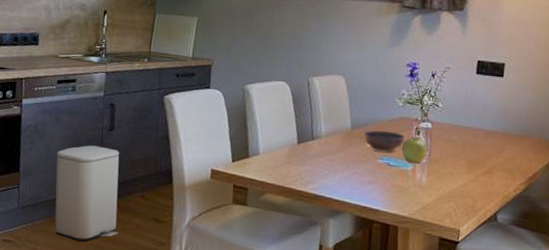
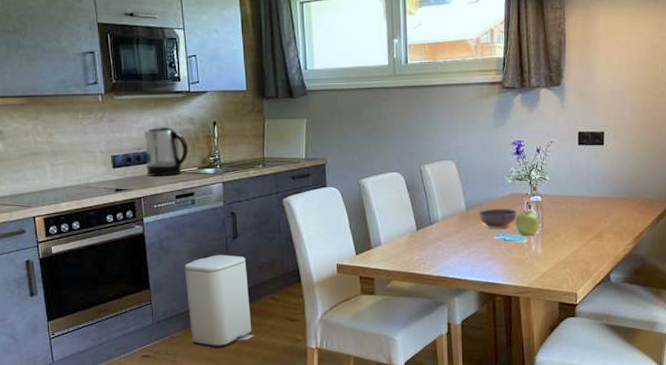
kettle: none [31,9,76,61] -> present [145,127,188,177]

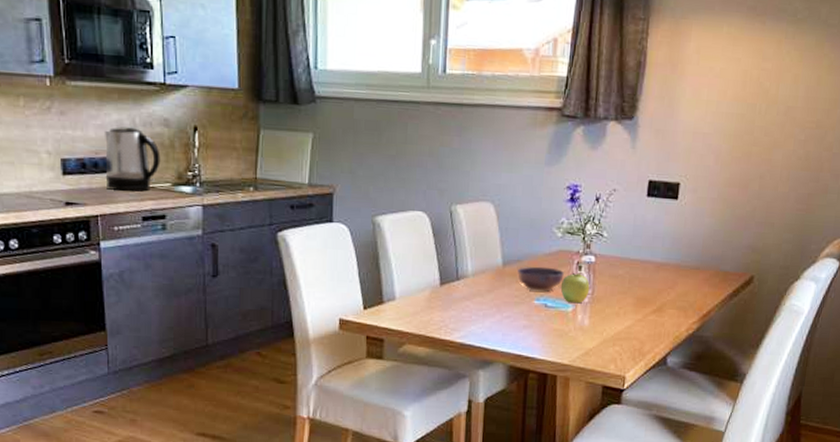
pedal bin: present [184,255,254,348] -> none [150,295,233,409]

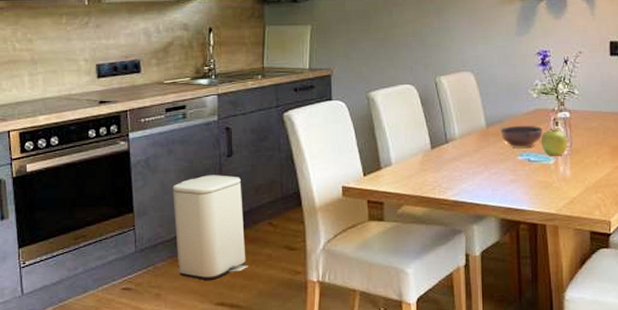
kettle: present [105,126,161,192] -> none [134,33,181,88]
pedal bin: none [150,295,233,409] -> present [173,175,249,280]

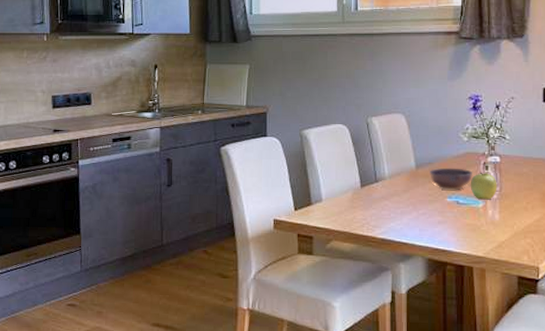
pedal bin: present [173,175,249,280] -> none [116,203,184,302]

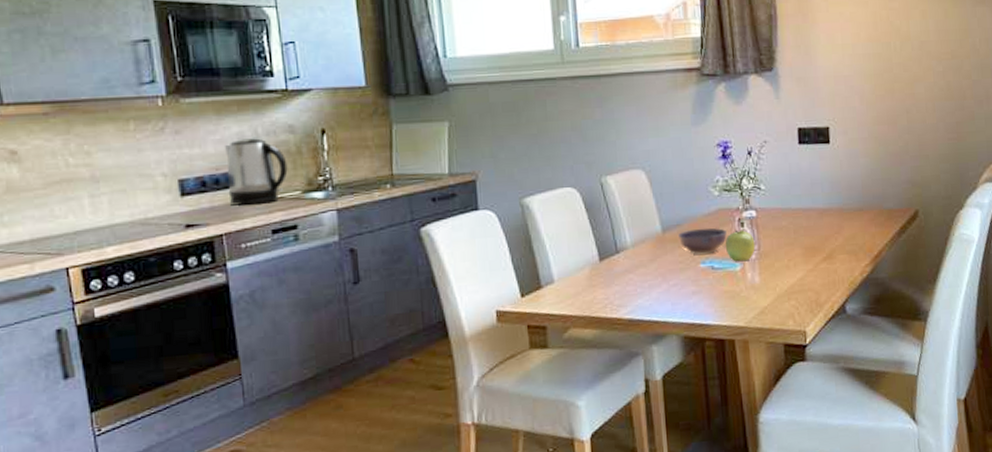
kettle: none [85,68,128,119] -> present [225,138,288,206]

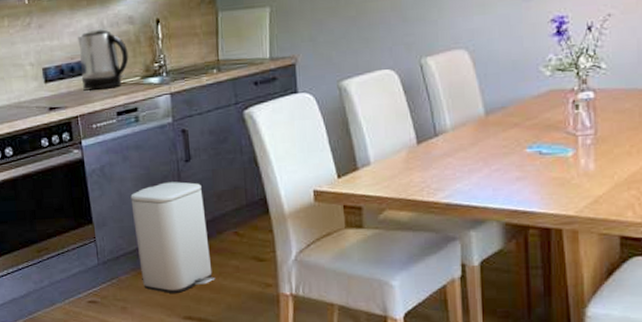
pedal bin: none [287,306,388,433] -> present [130,181,215,293]
bowl: present [678,228,727,254] -> none [503,110,558,138]
fruit: present [725,230,755,262] -> none [555,112,591,147]

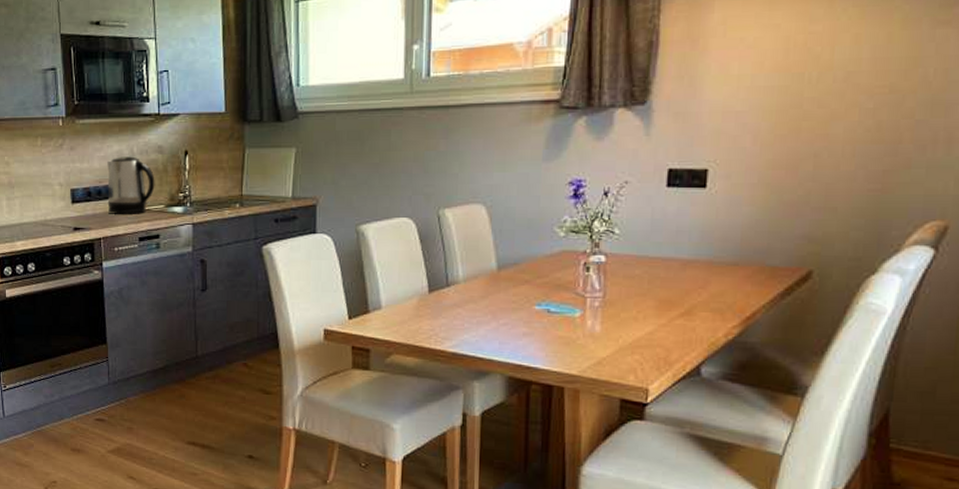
pedal bin: present [130,181,215,293] -> none [145,309,221,418]

